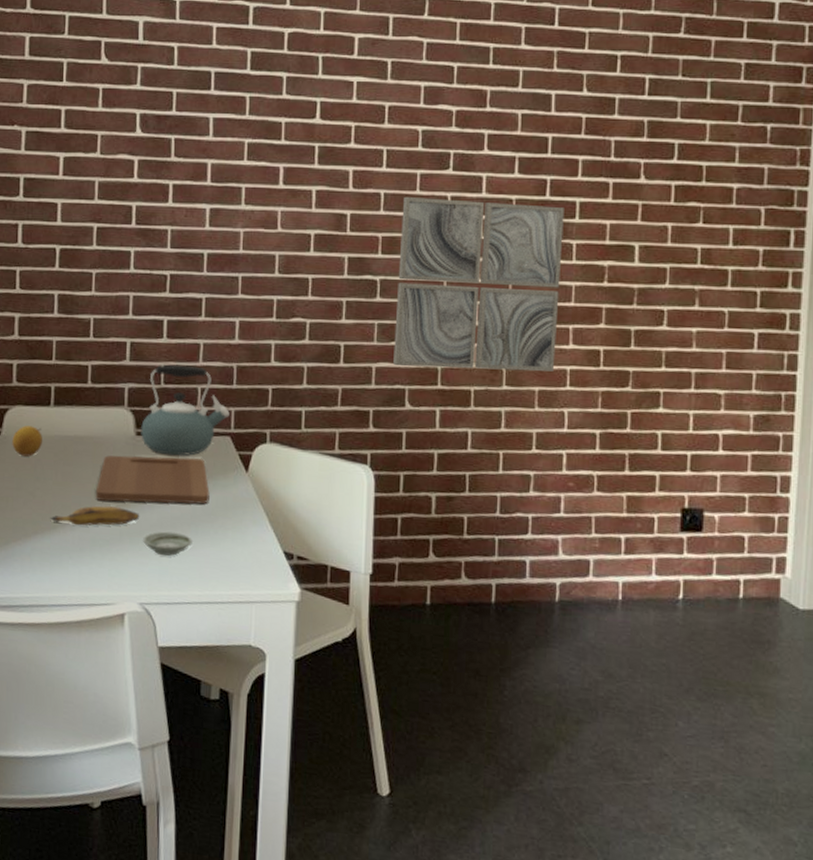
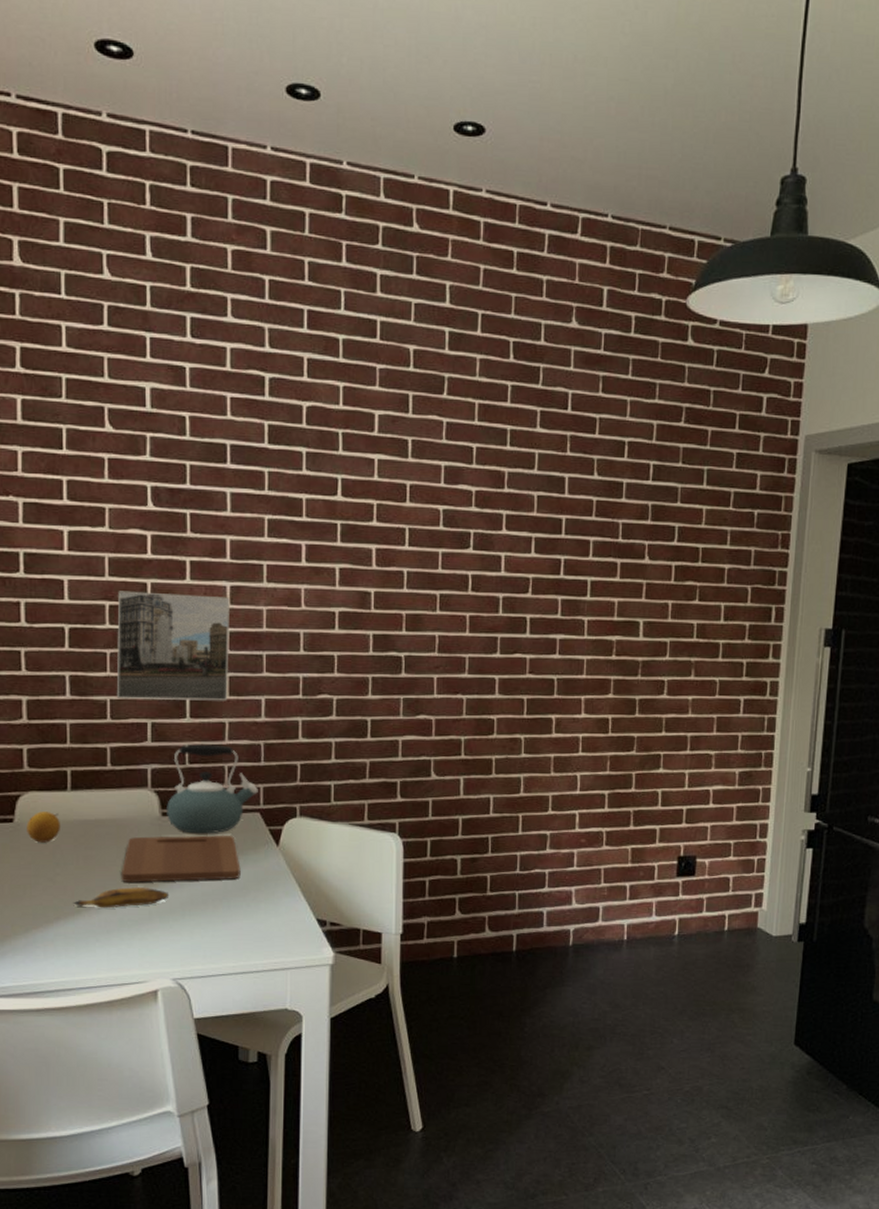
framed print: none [99,213,209,323] -> present [116,591,230,701]
saucer: present [143,531,192,556] -> none [174,908,225,931]
wall art: present [393,196,564,372] -> none [419,574,577,740]

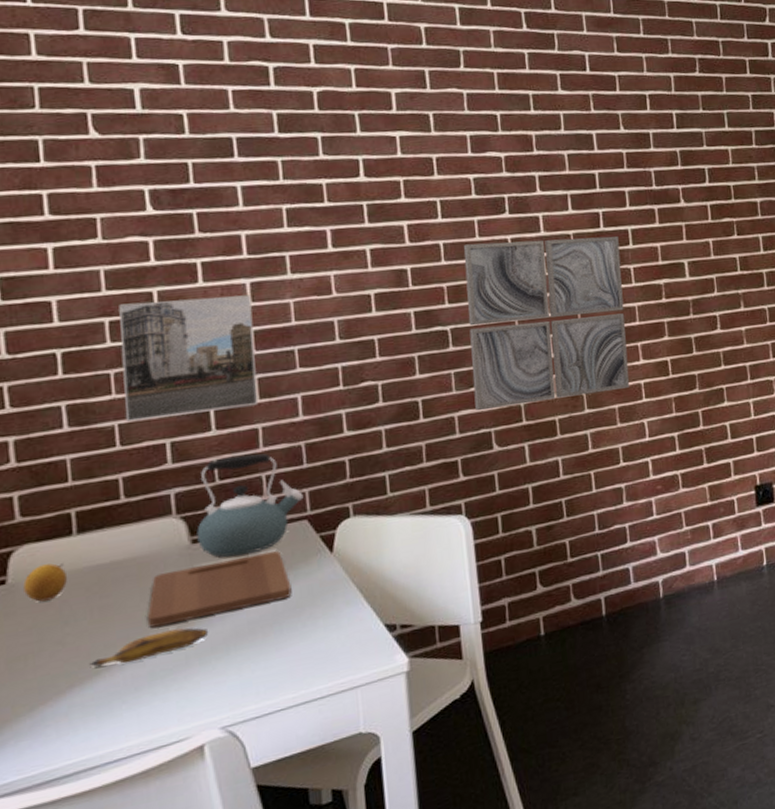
wall art: none [419,574,577,740] -> present [463,236,630,411]

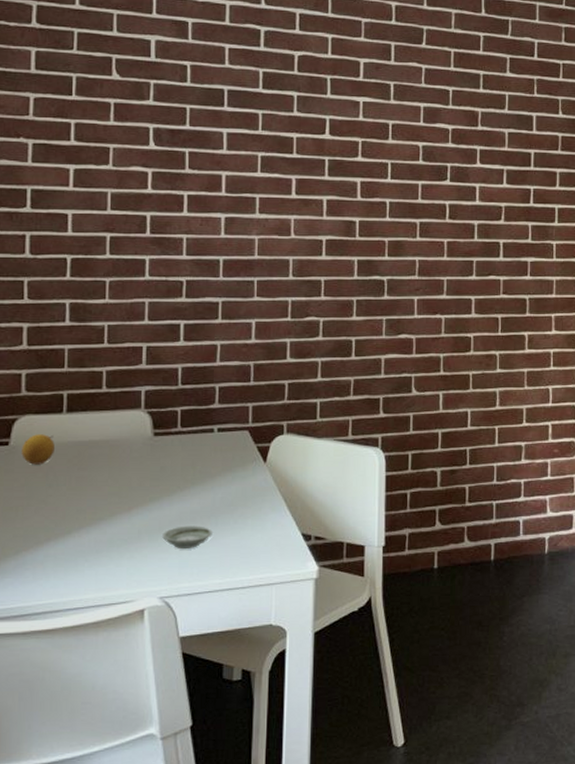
banana: present [89,627,209,667] -> none [64,507,159,528]
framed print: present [119,295,259,422] -> none [114,223,224,325]
cutting board: present [147,551,292,628] -> none [112,454,229,502]
kettle: present [195,453,303,557] -> none [157,366,247,453]
saucer: none [216,637,278,668] -> present [162,526,212,548]
wall art: present [463,236,630,411] -> none [400,204,545,357]

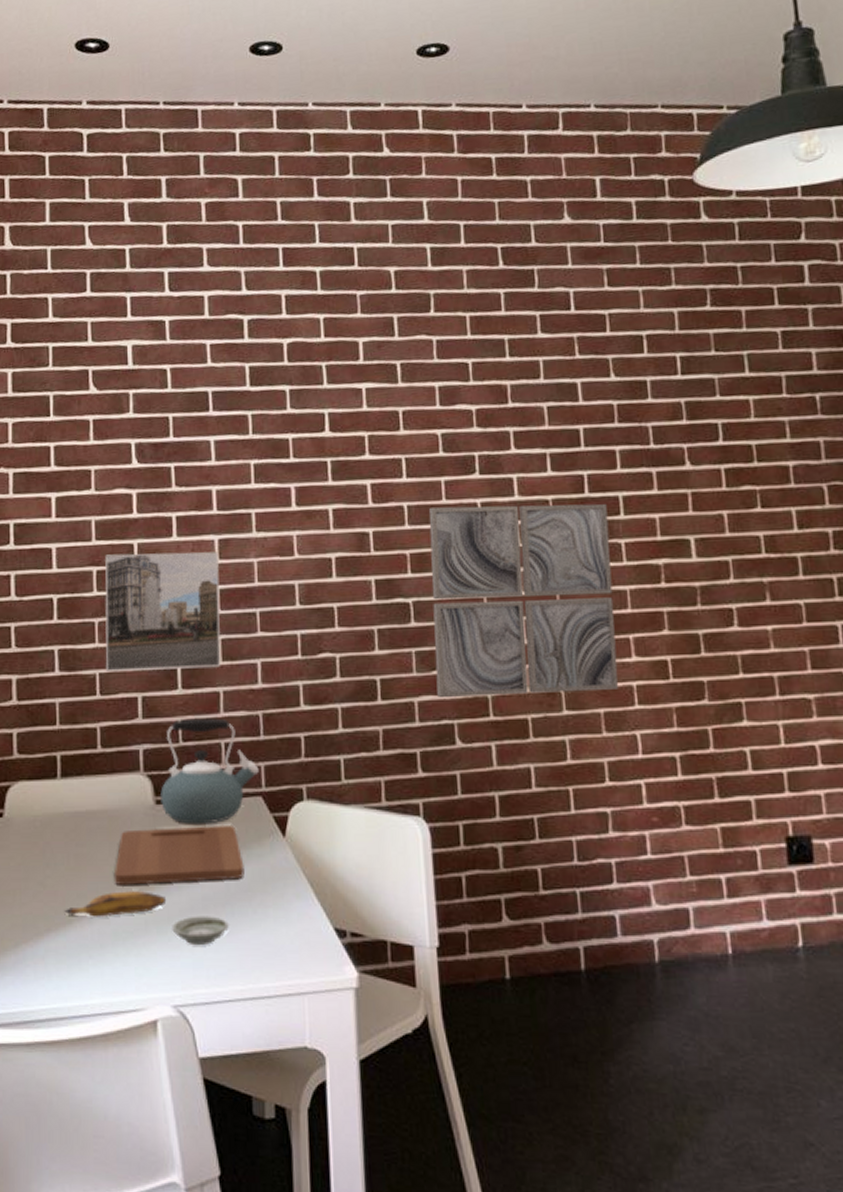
fruit: present [21,434,56,465] -> none [16,804,51,840]
banana: none [64,507,159,528] -> present [64,891,167,917]
cutting board: none [112,454,229,502] -> present [114,826,244,885]
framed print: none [114,223,224,325] -> present [105,552,221,671]
kettle: none [157,366,247,453] -> present [159,718,259,824]
wall art: none [400,204,545,357] -> present [429,503,619,699]

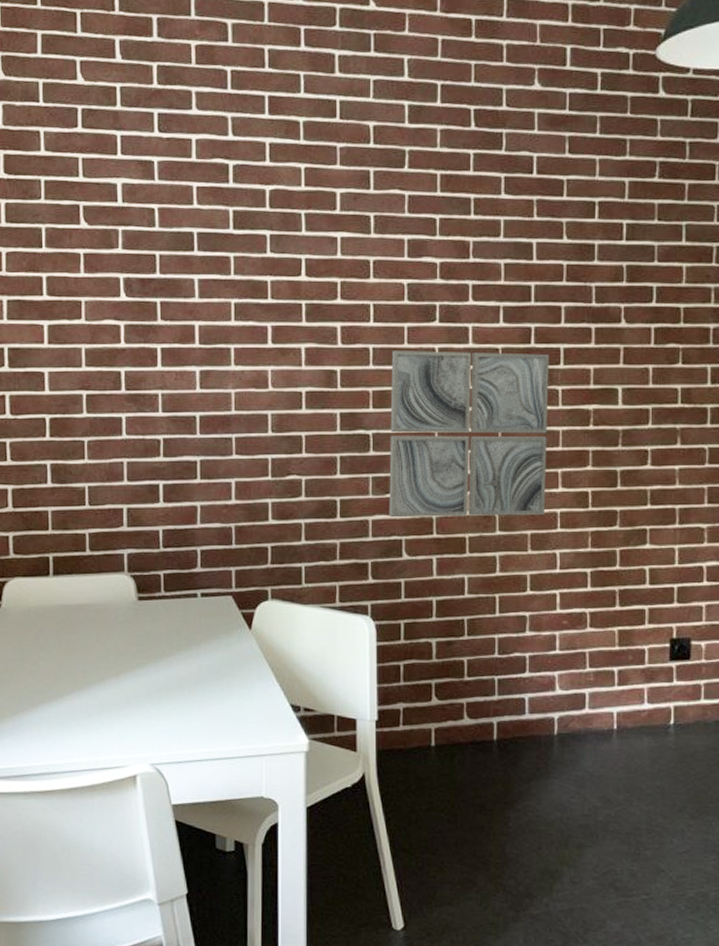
banana: present [64,891,167,917] -> none [56,671,147,693]
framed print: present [105,552,221,671] -> none [94,380,200,485]
cutting board: present [114,826,244,885] -> none [100,619,215,667]
kettle: present [159,718,259,824] -> none [141,528,230,618]
saucer: present [172,916,229,945] -> none [151,692,200,716]

